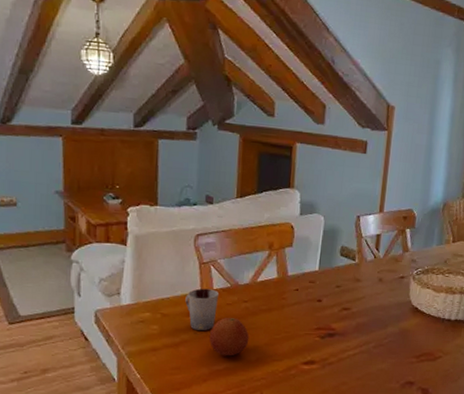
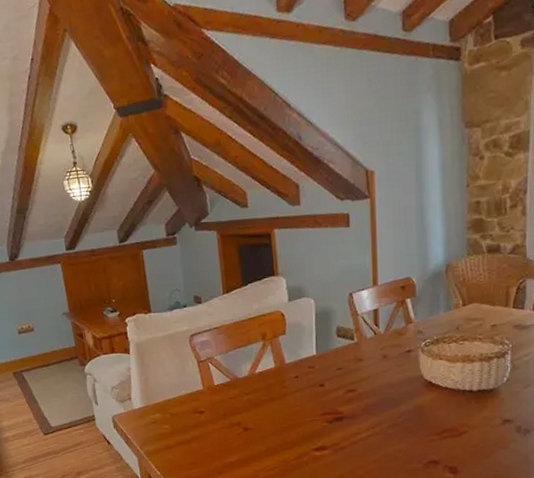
cup: present [185,288,218,330] -> none [190,385,221,426]
fruit: present [209,317,249,357] -> none [218,410,256,449]

